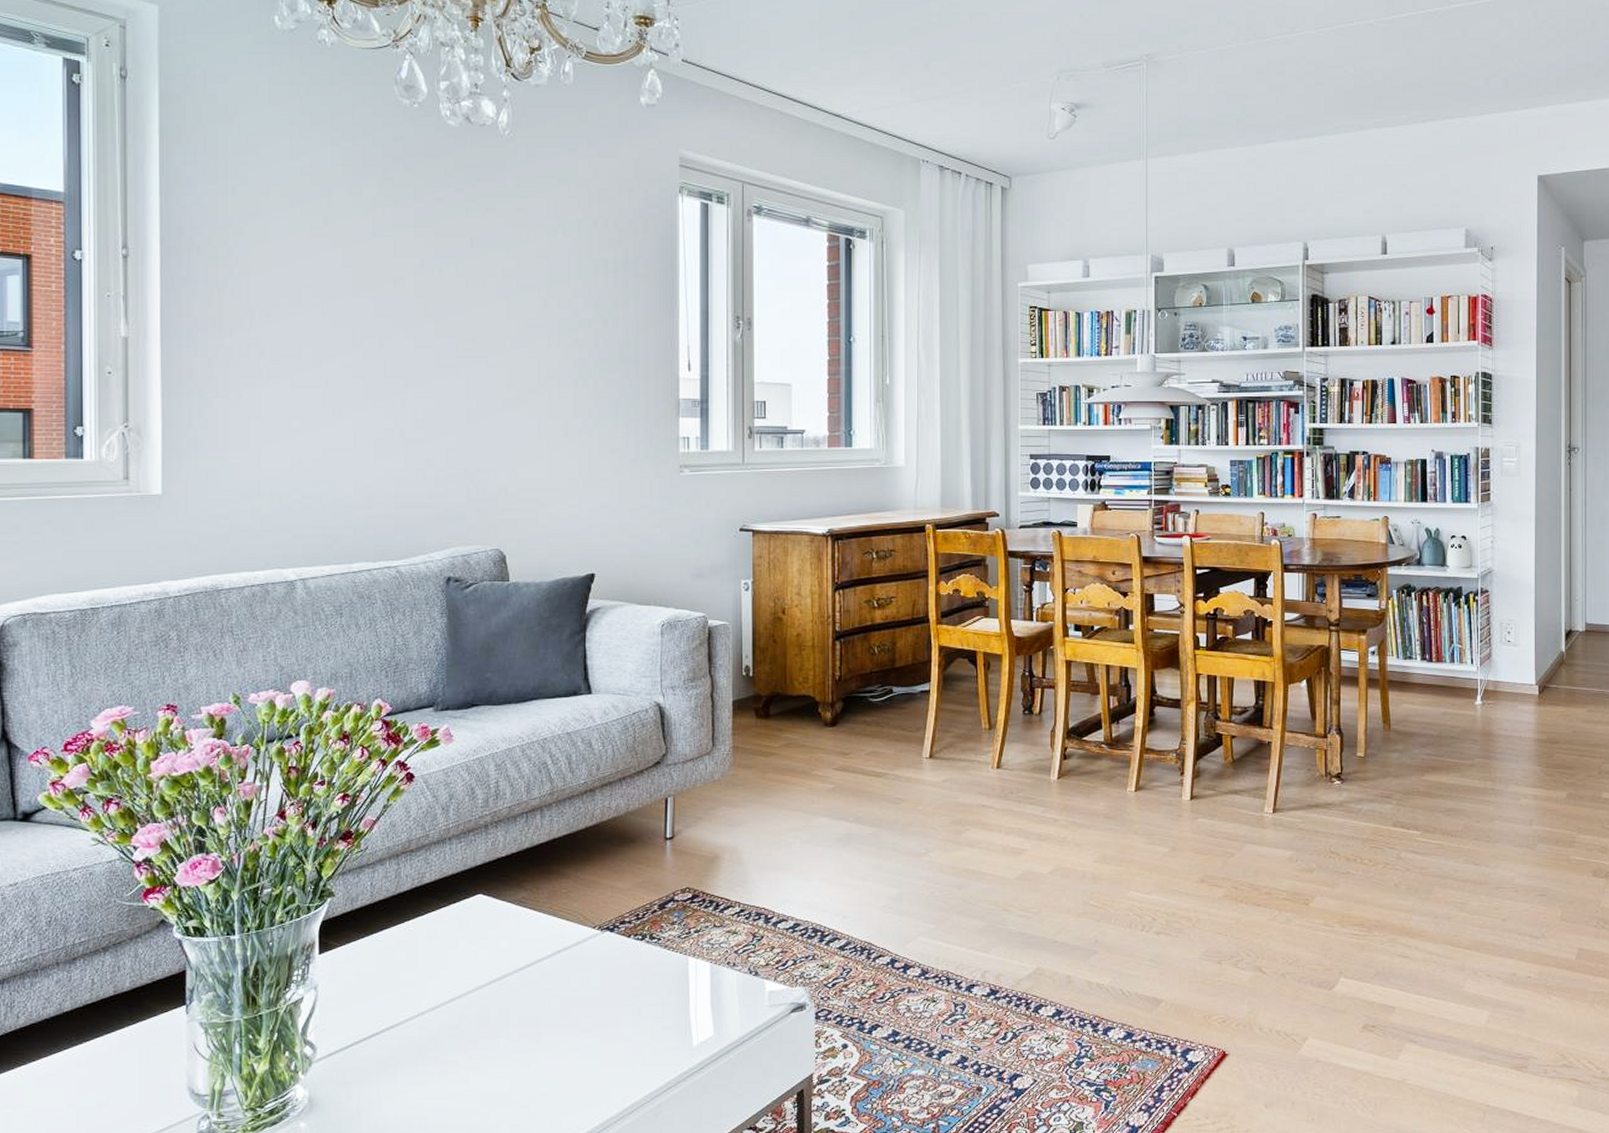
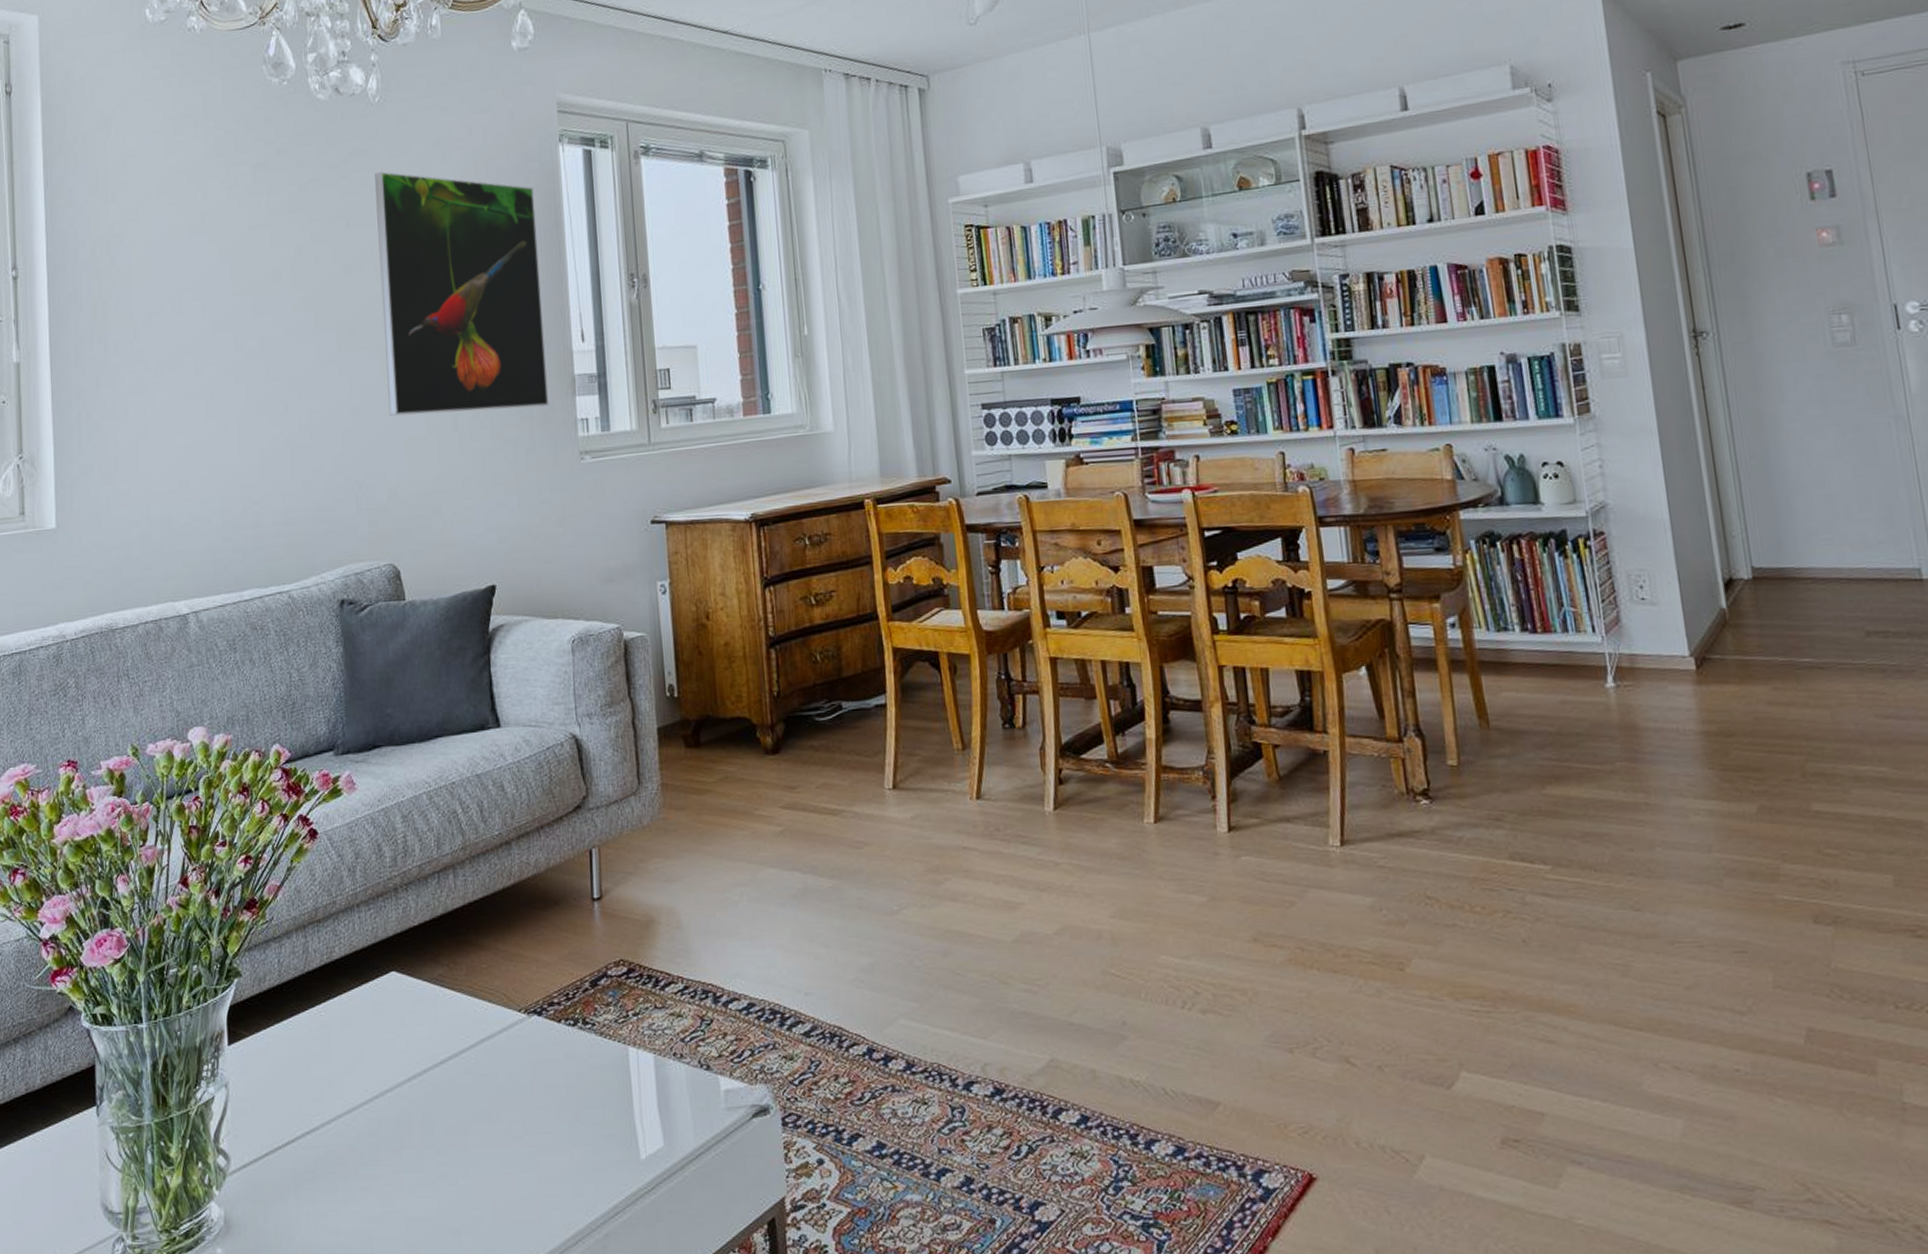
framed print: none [501,199,655,424] -> present [375,171,550,416]

